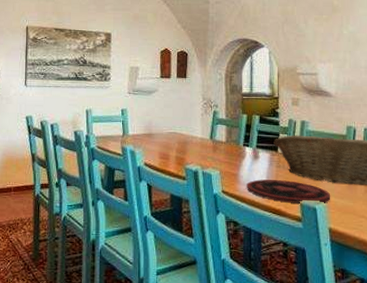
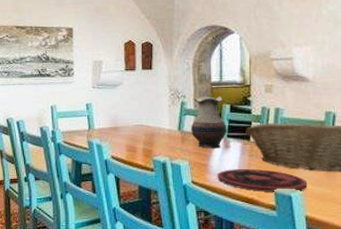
vase: none [222,106,257,159] -> present [190,96,227,149]

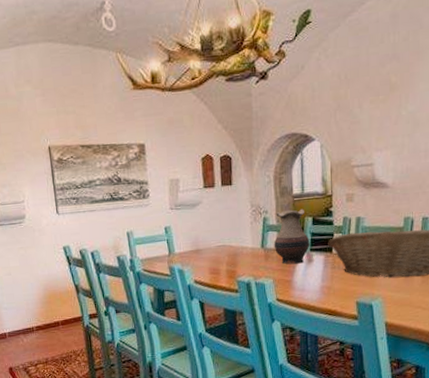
plate: present [217,169,308,192] -> none [301,280,387,303]

